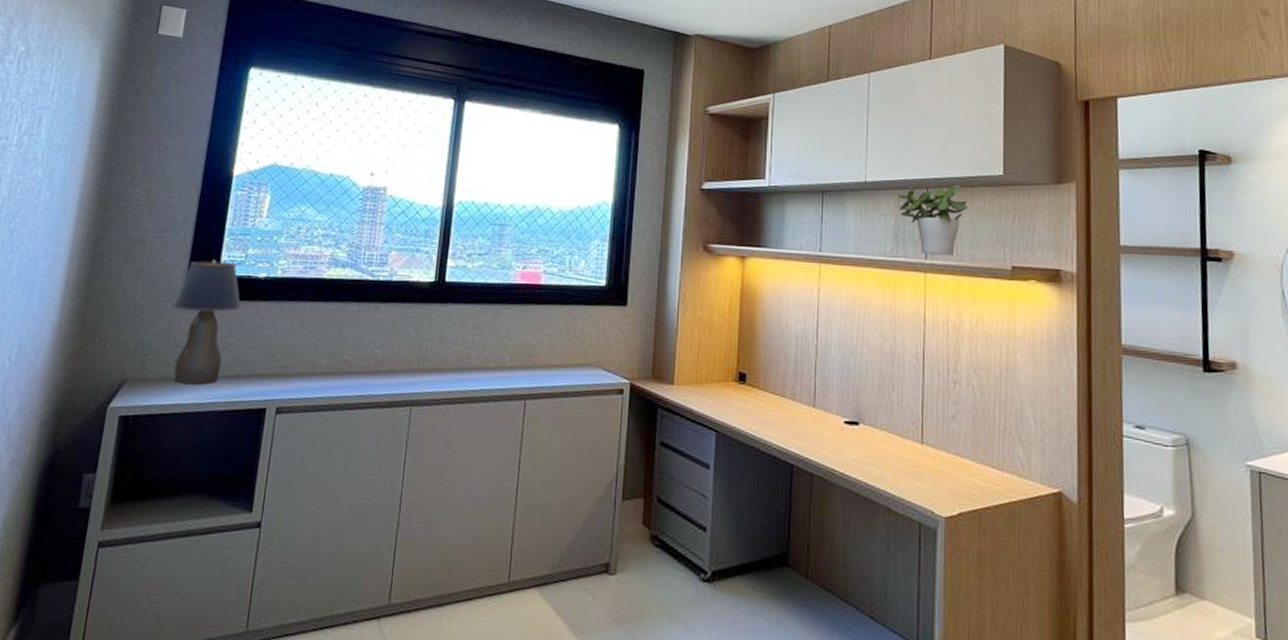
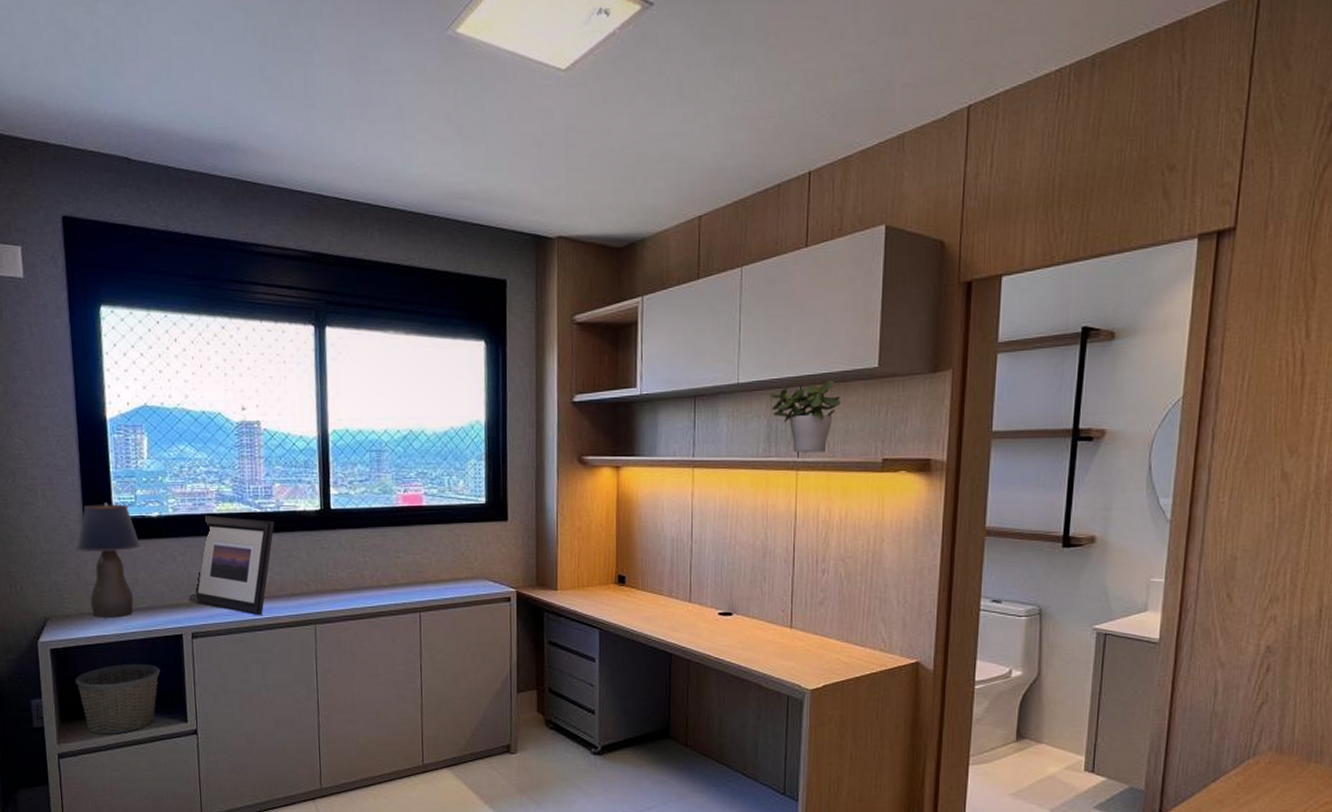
basket: none [137,438,234,522] -> present [75,663,161,734]
picture frame: none [280,279,385,393] -> present [189,514,275,616]

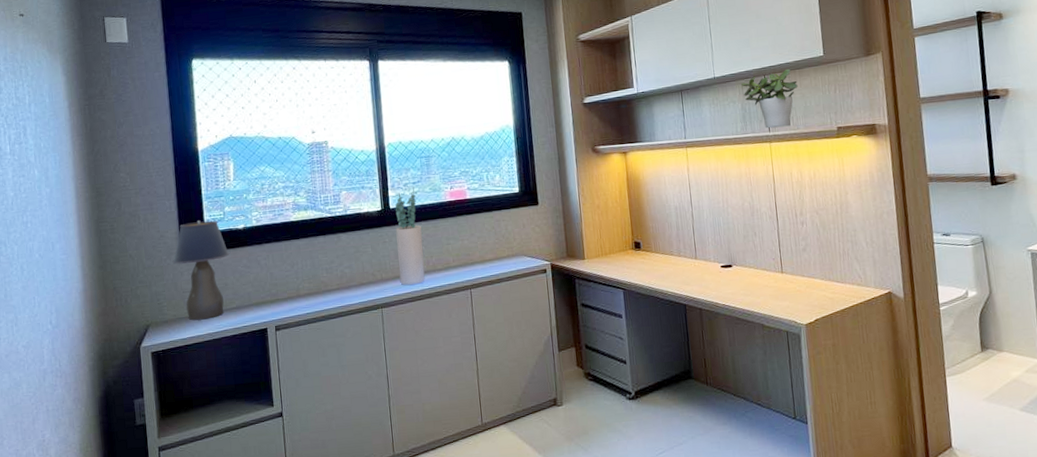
basket: present [75,663,161,734] -> none [173,357,249,425]
picture frame: present [189,514,275,616] -> none [272,222,343,306]
vase: none [336,485,368,601] -> present [395,186,425,286]

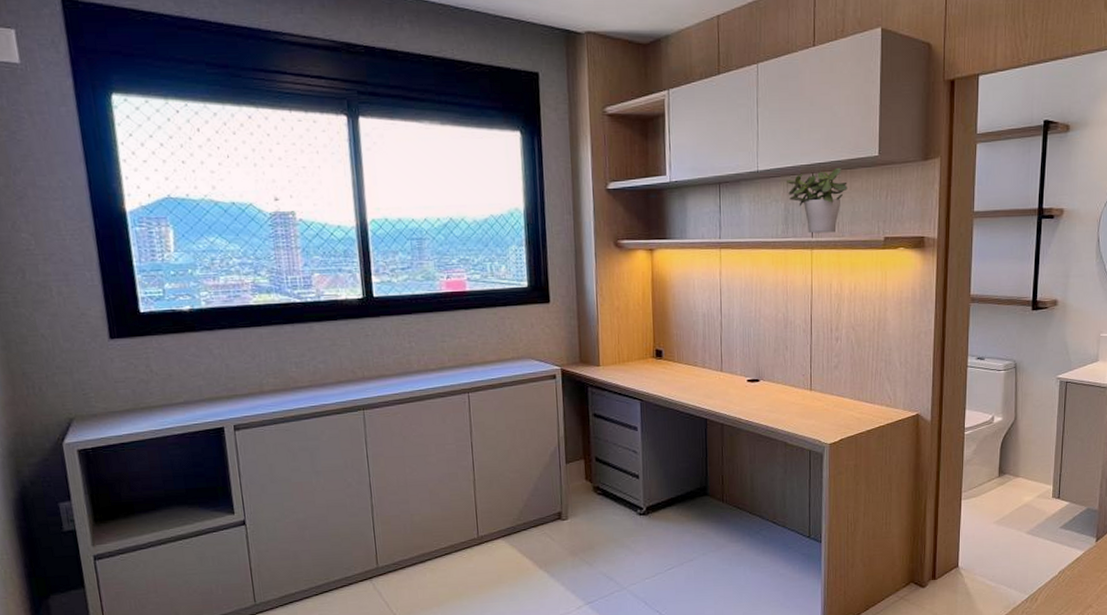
table lamp: present [172,220,230,321] -> none [98,298,173,416]
vase: present [395,186,425,286] -> none [379,273,416,386]

